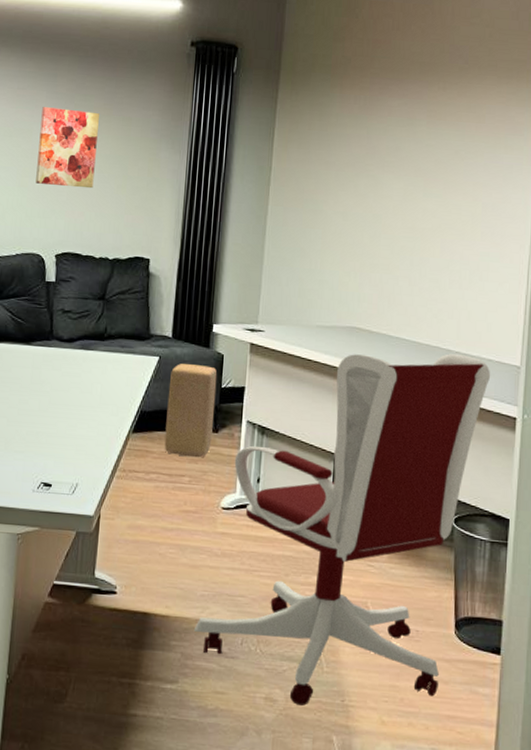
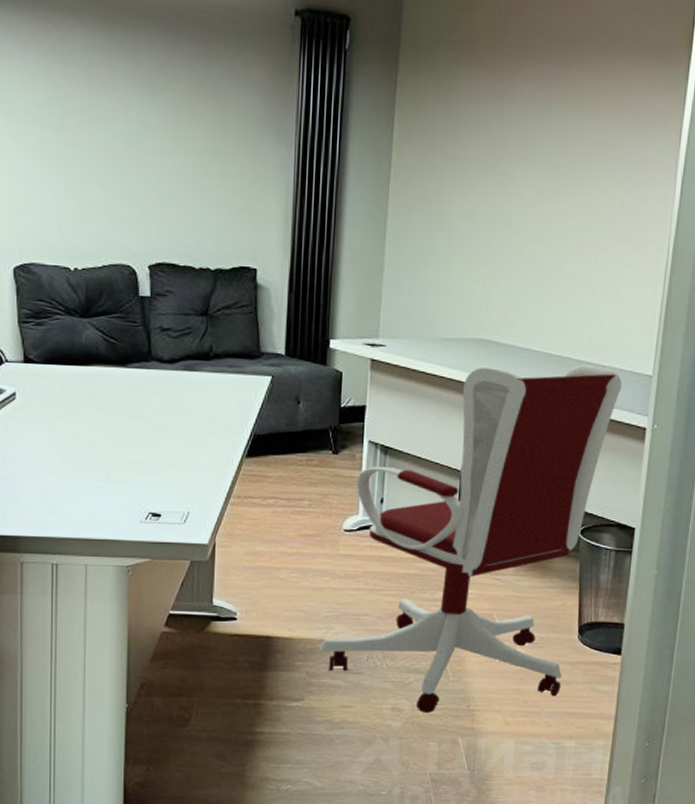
wall art: present [36,107,99,189] -> none [119,90,190,189]
ottoman: present [164,364,217,458] -> none [281,383,336,481]

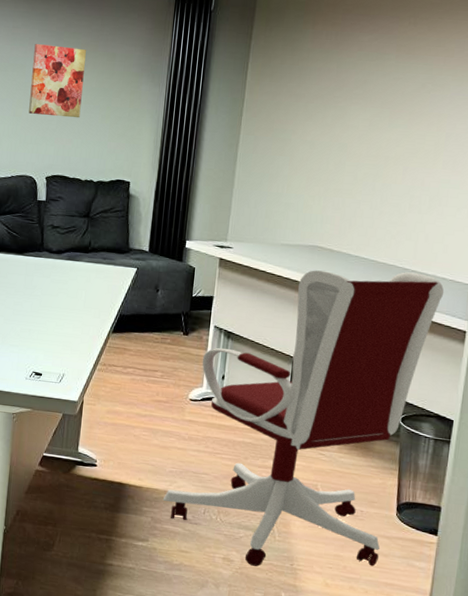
wall art: none [119,90,190,189] -> present [29,44,86,118]

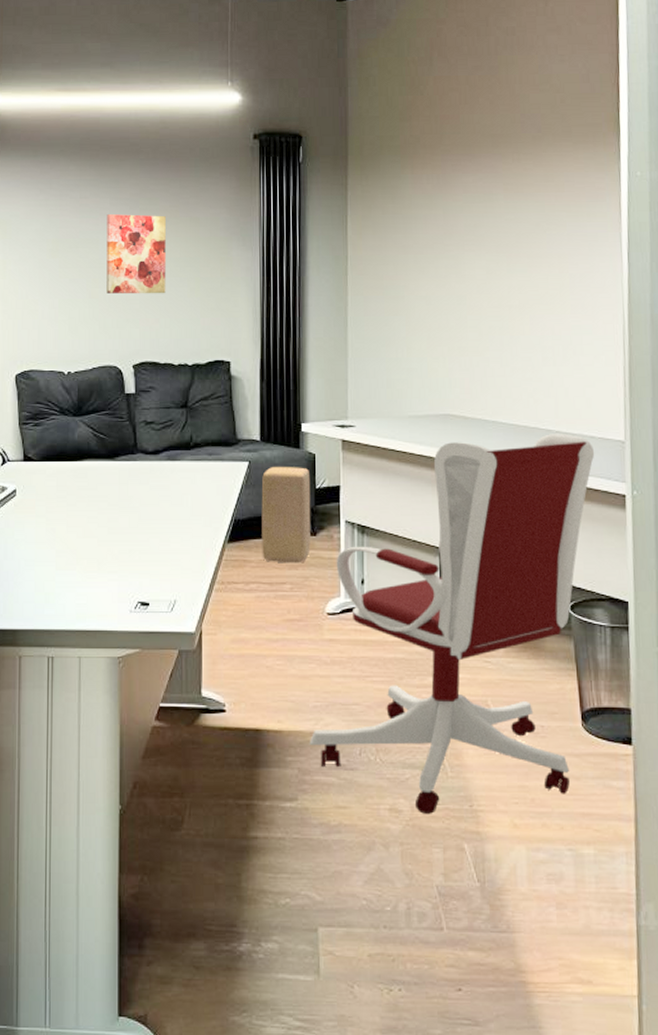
ottoman: none [140,275,189,357] -> present [261,467,311,564]

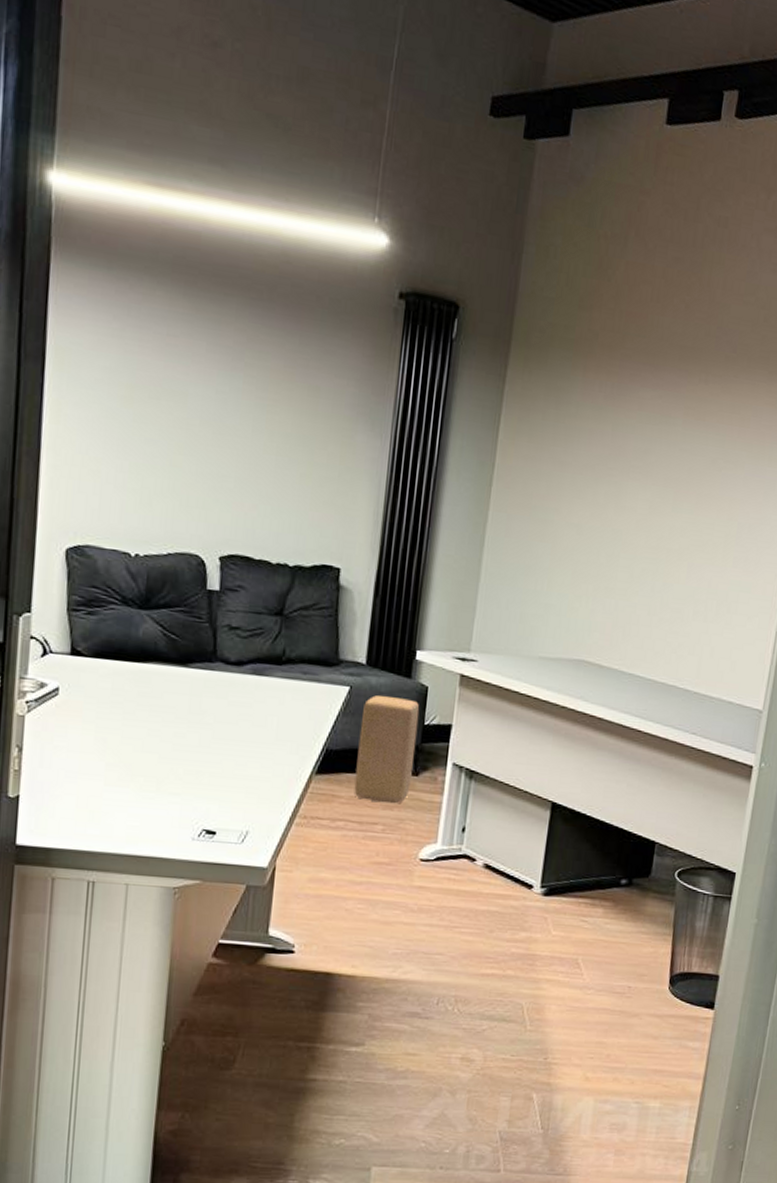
wall art: present [106,214,166,294] -> none [193,363,278,476]
office chair: present [309,434,595,814] -> none [383,691,730,1064]

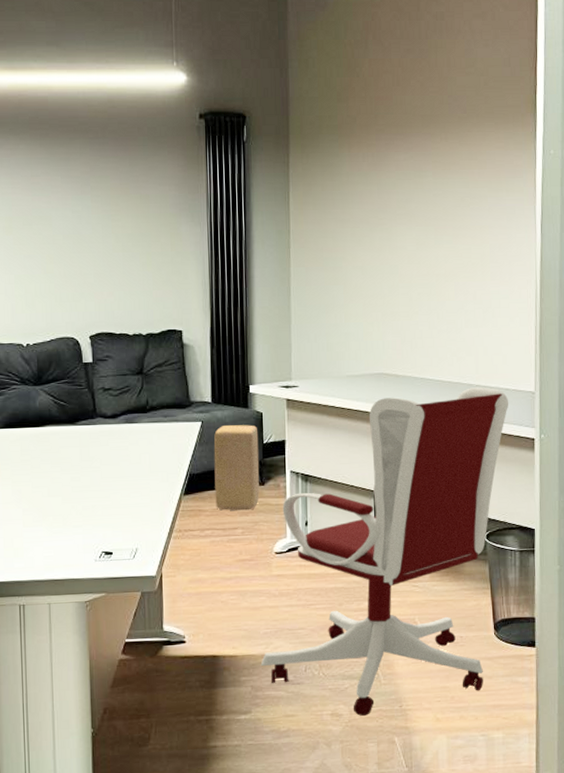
office chair: none [383,691,730,1064] -> present [260,387,509,716]

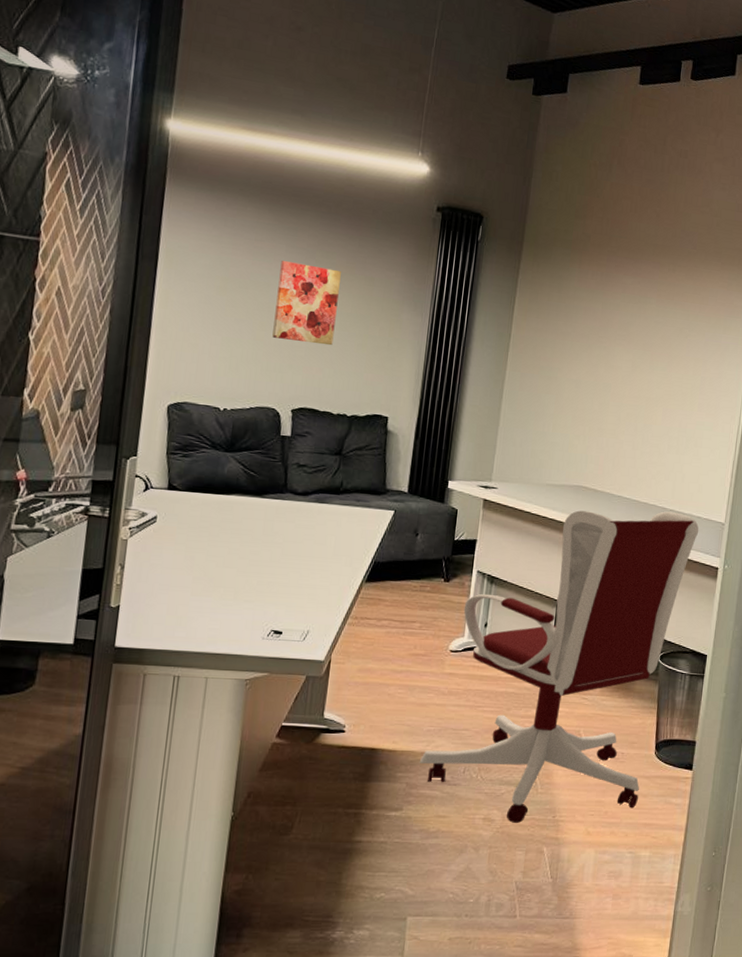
wall art: none [59,192,119,269] -> present [272,261,341,346]
ottoman: present [213,425,260,511] -> none [396,517,451,605]

